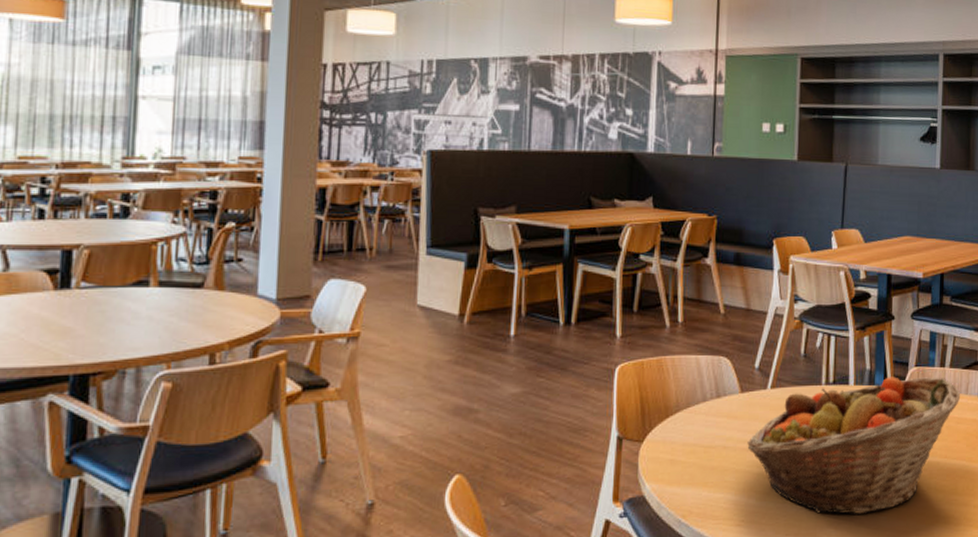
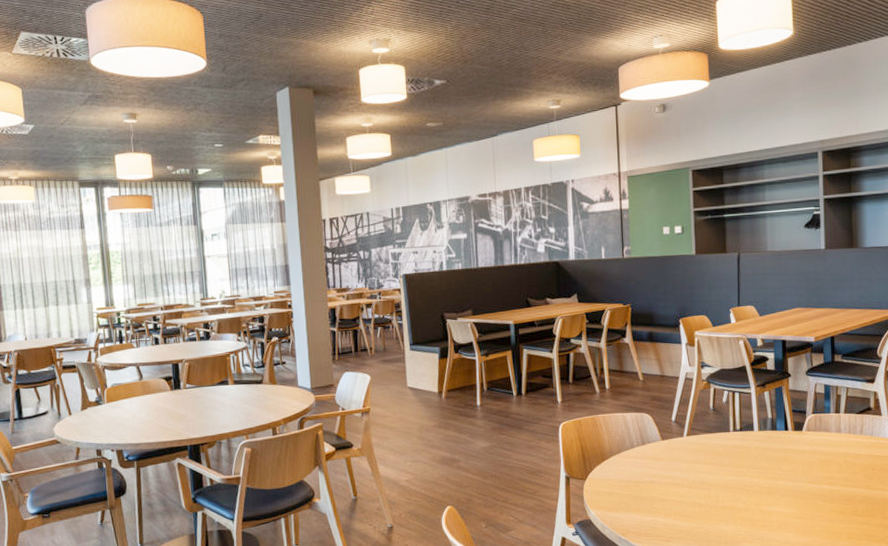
fruit basket: present [747,376,961,515] -> none [670,421,856,532]

